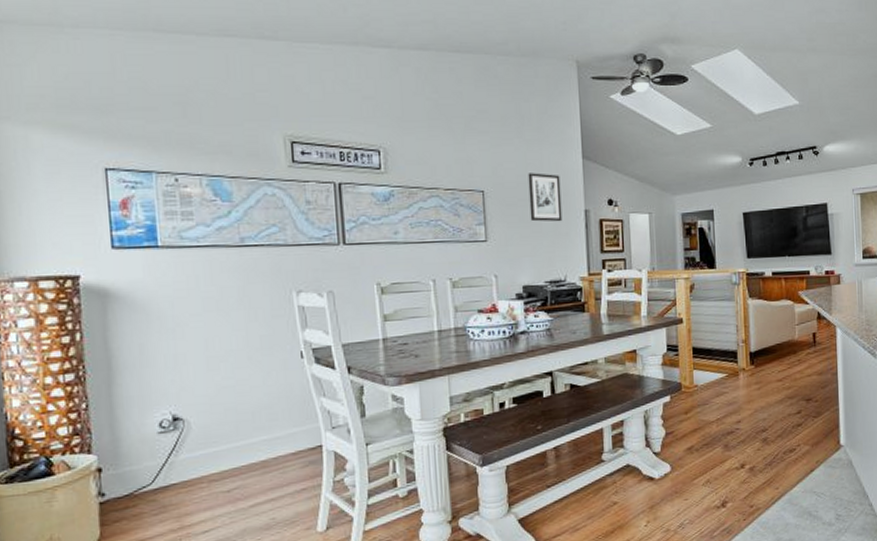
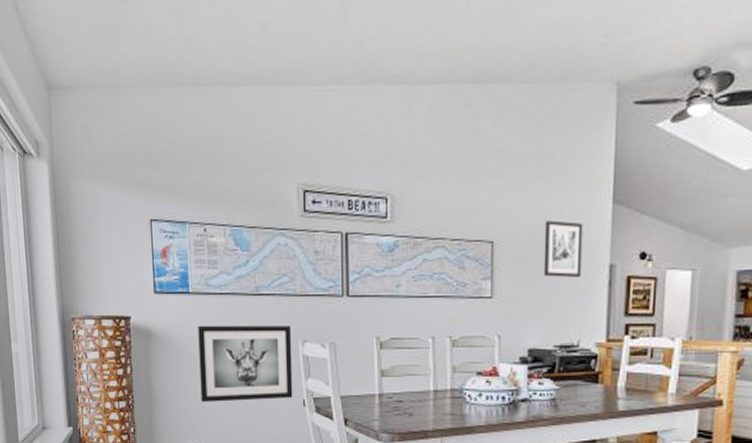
wall art: none [170,276,289,366] -> present [198,325,293,403]

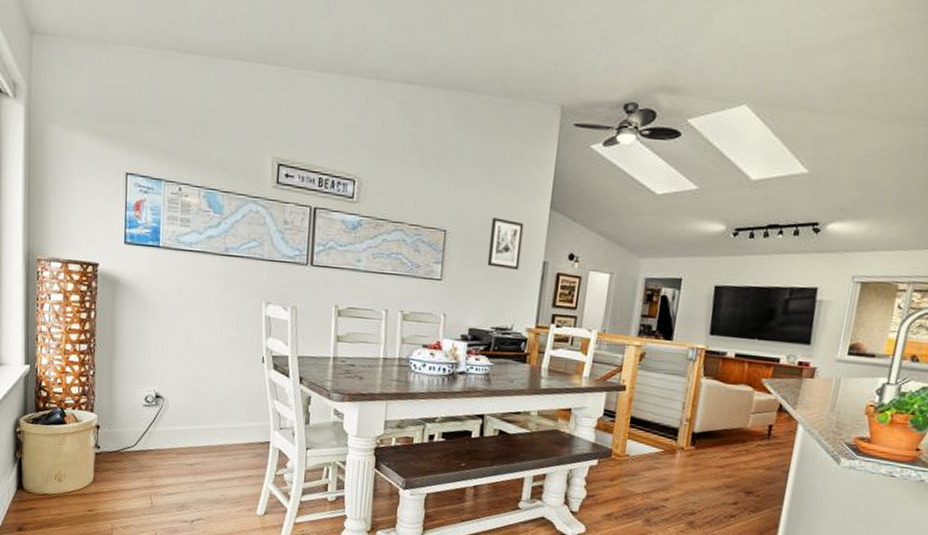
wall art: present [198,325,293,403] -> none [163,278,257,355]

